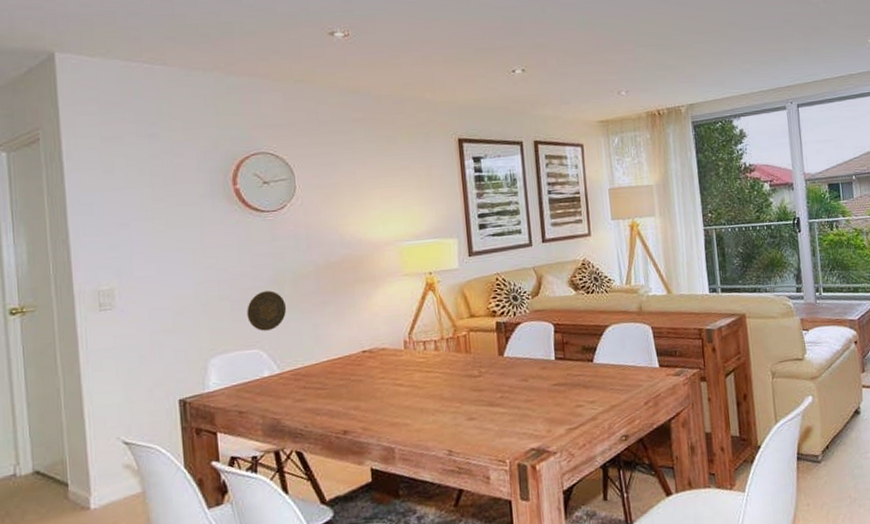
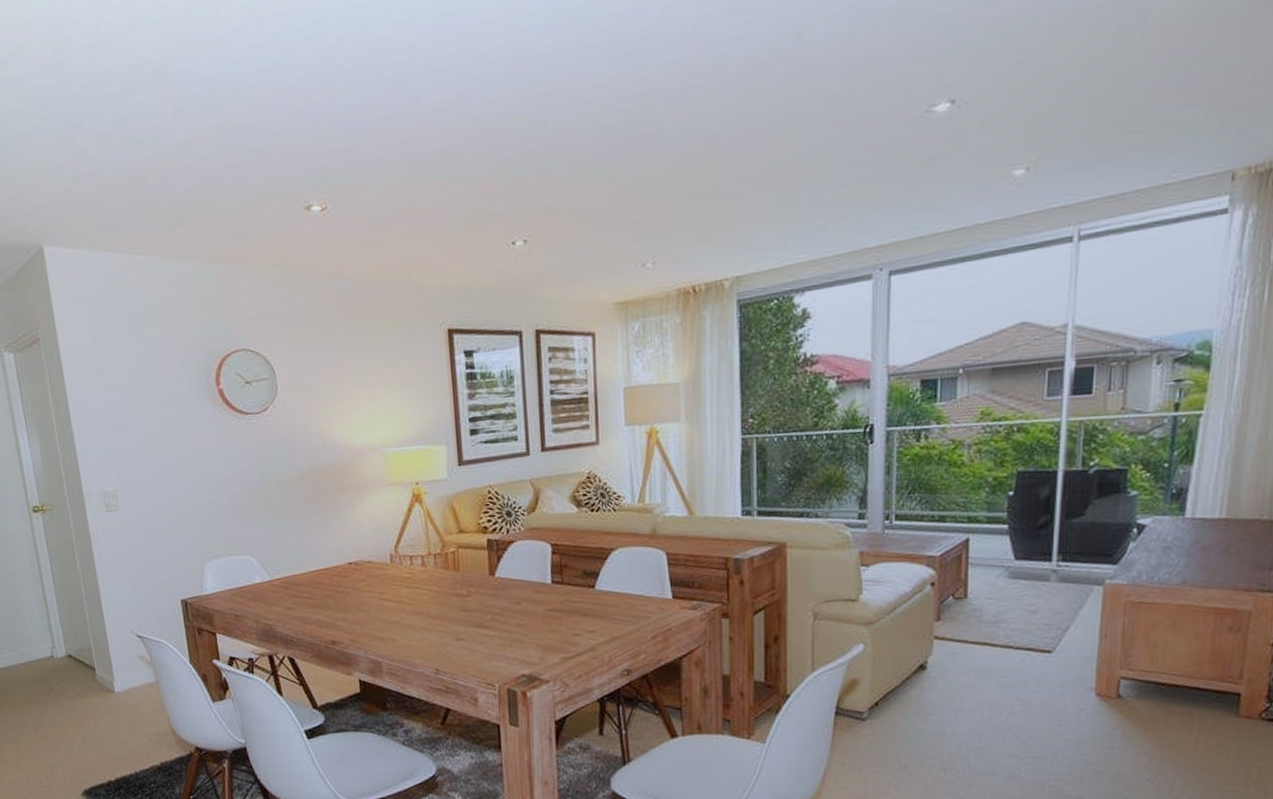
decorative plate: present [247,290,286,331] -> none [236,497,273,538]

